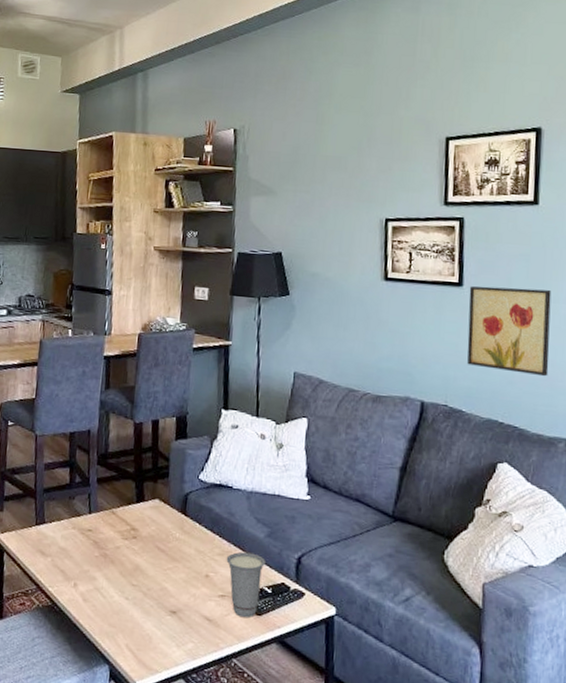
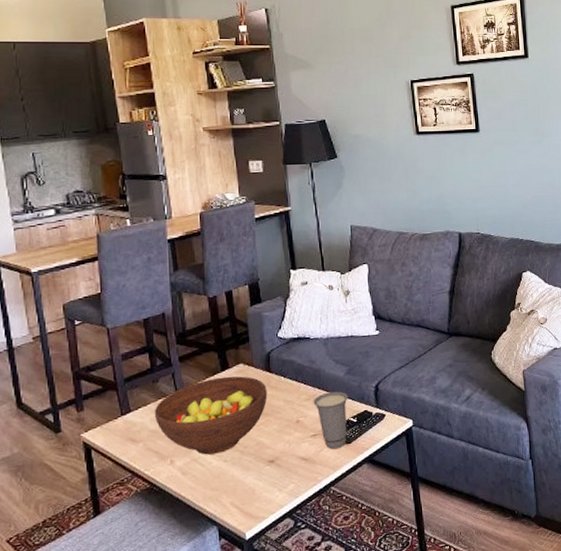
fruit bowl: none [65,508,180,589] -> present [154,376,268,455]
wall art: present [467,286,552,377] -> none [484,127,551,197]

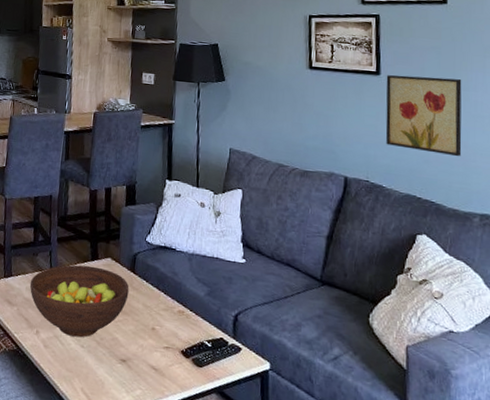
cup: present [313,391,348,450] -> none [170,308,206,369]
wall art: none [484,127,551,197] -> present [385,74,462,157]

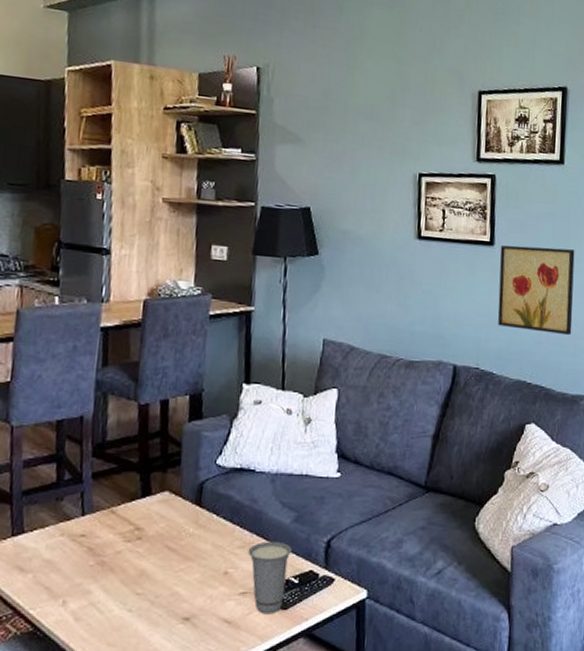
fruit bowl: present [29,265,130,338] -> none [51,504,194,600]
cup: none [170,308,206,369] -> present [248,541,292,615]

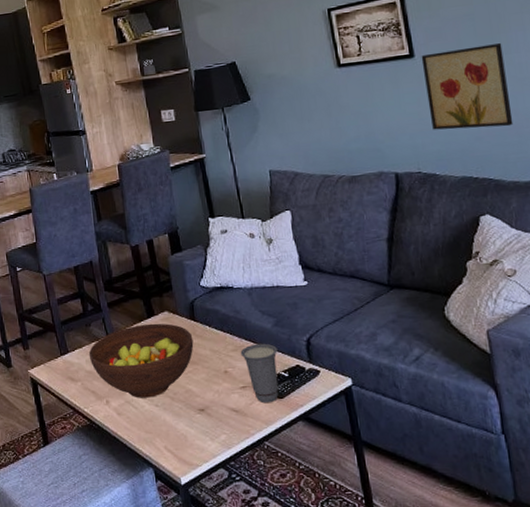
fruit bowl: none [51,504,194,600] -> present [88,323,194,398]

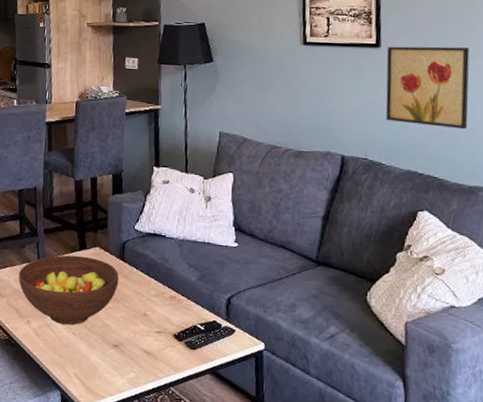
cup: present [240,343,279,403] -> none [162,293,198,352]

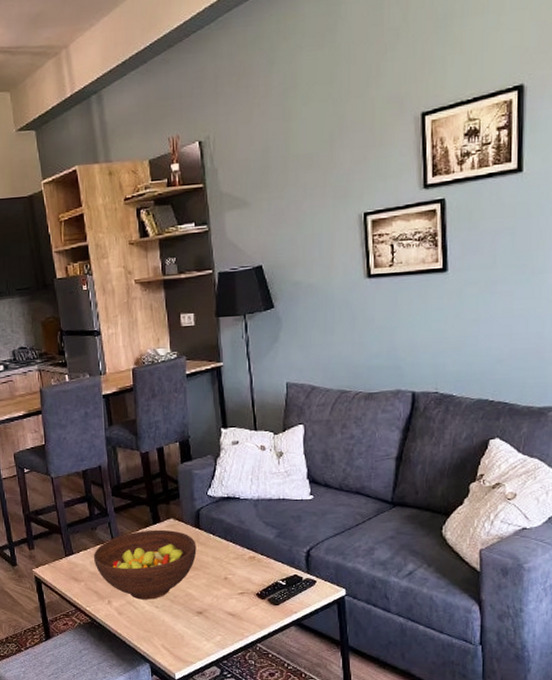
wall art: present [385,46,470,130] -> none [454,261,538,350]

